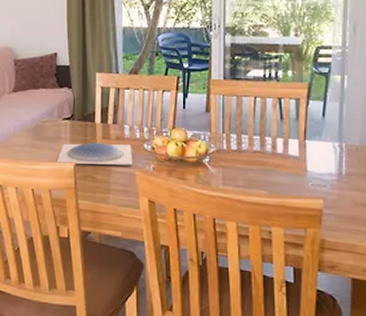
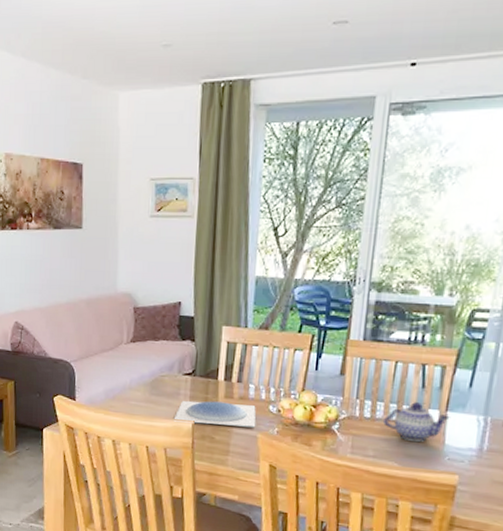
teapot: none [248,133,309,171] -> present [382,402,450,443]

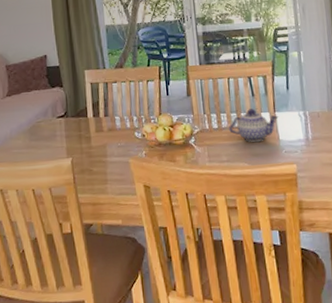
plate: present [173,400,256,428] -> none [54,135,127,162]

